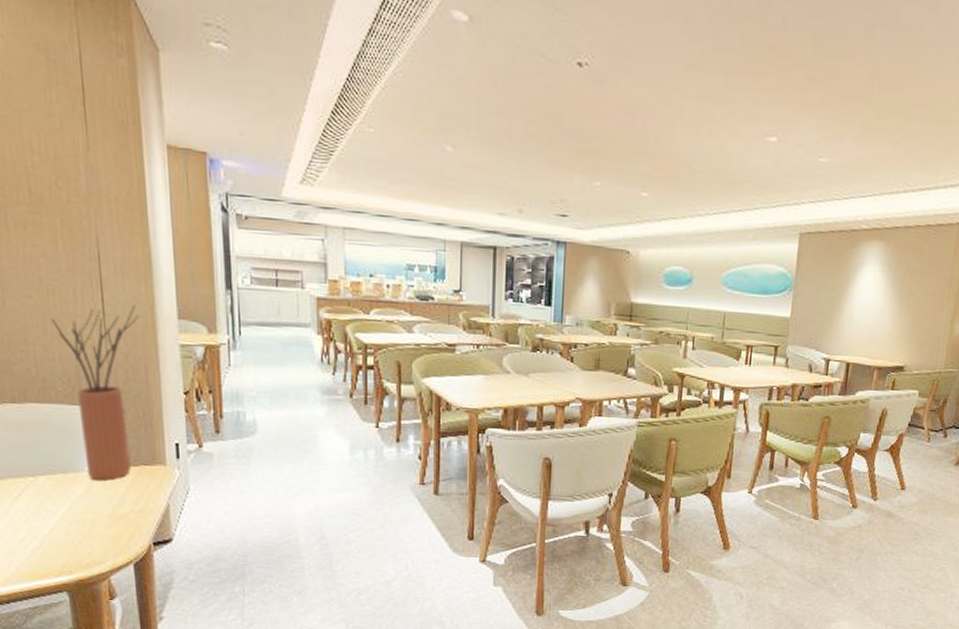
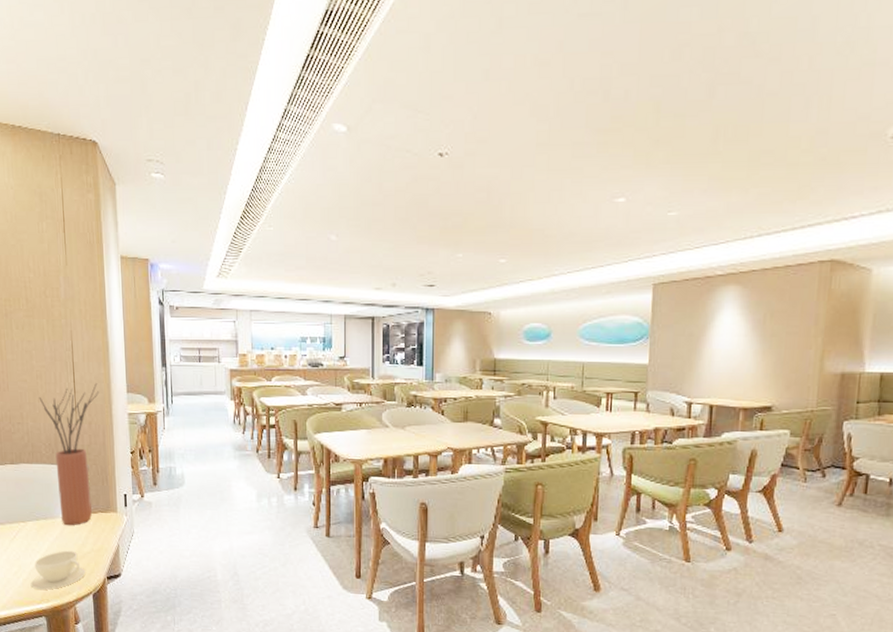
teacup: none [44,511,124,559] -> present [30,550,86,590]

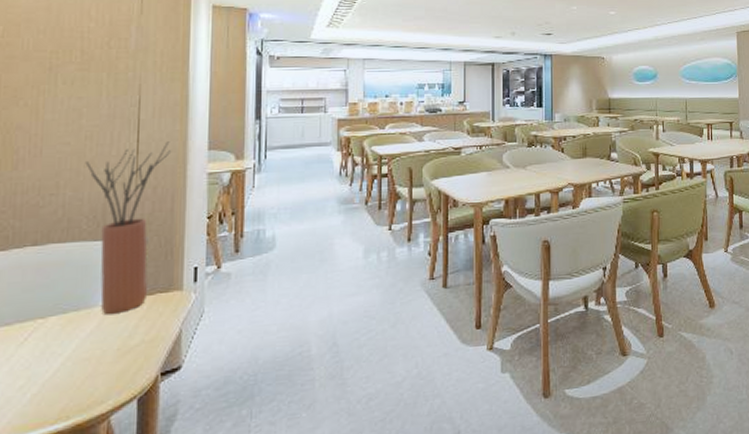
teacup: present [30,550,86,590] -> none [42,346,130,405]

